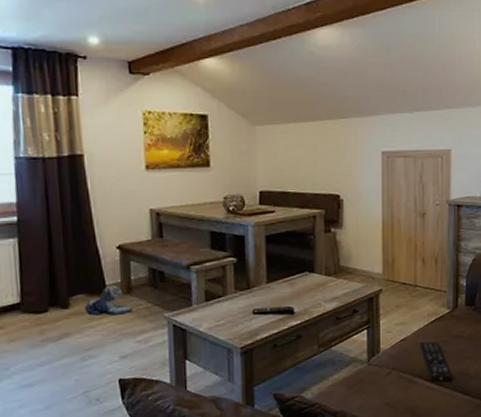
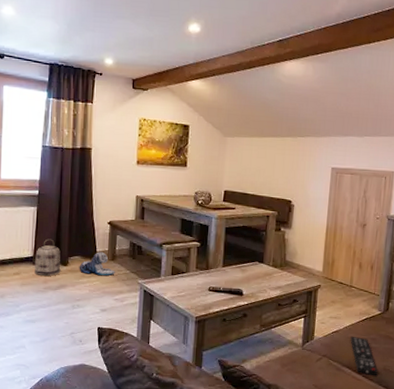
basket: none [23,277,61,326] -> present [35,239,61,276]

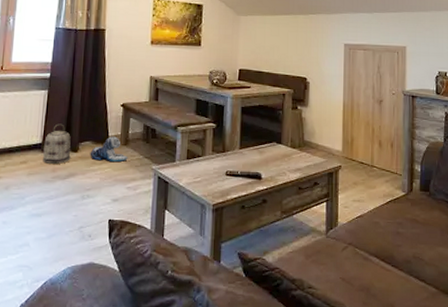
remote control: present [350,336,378,376] -> none [376,220,407,265]

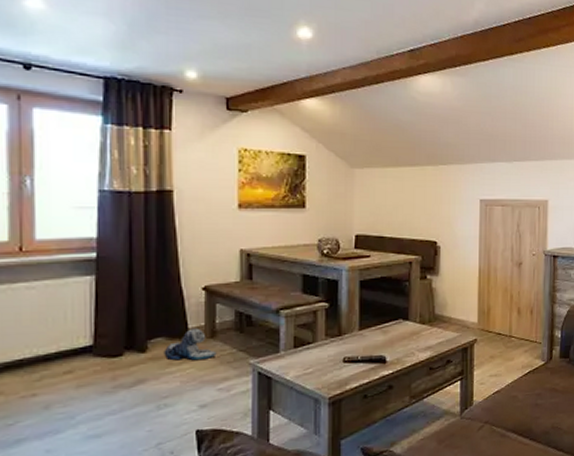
basket: present [43,123,71,164] -> none [96,318,137,371]

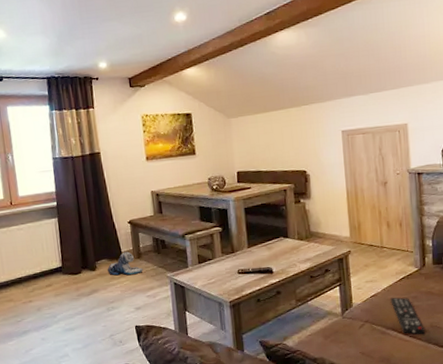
remote control: none [514,394,545,437] -> present [390,297,425,335]

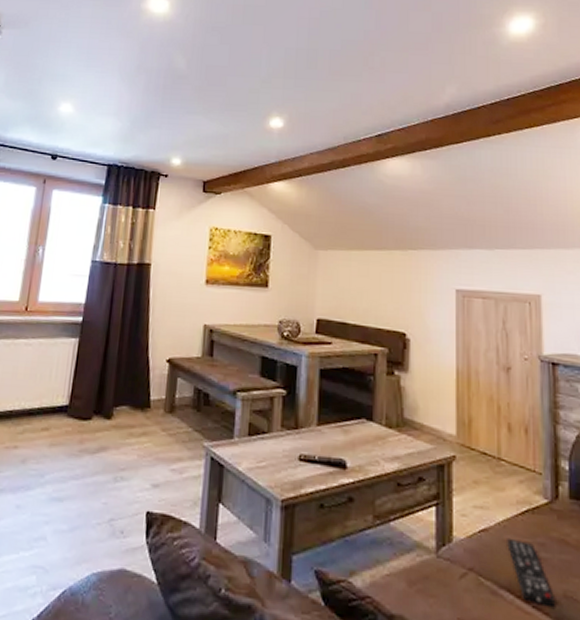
plush toy: present [107,251,143,276] -> none [126,400,174,436]

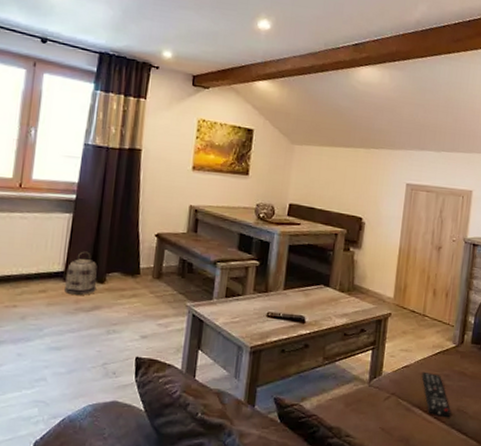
basket: none [68,381,104,434] -> present [64,251,97,295]

